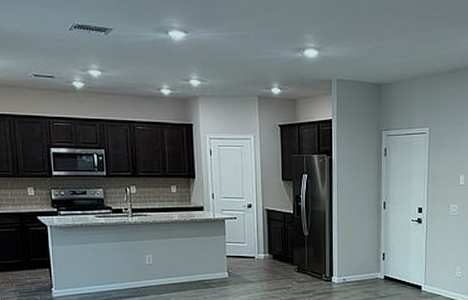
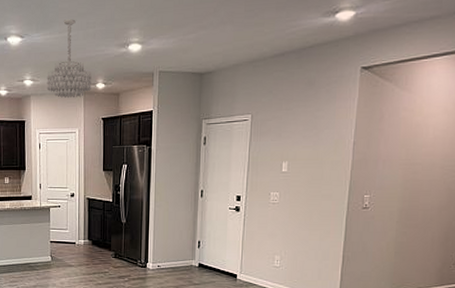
chandelier: none [216,17,266,102] -> present [47,19,92,99]

